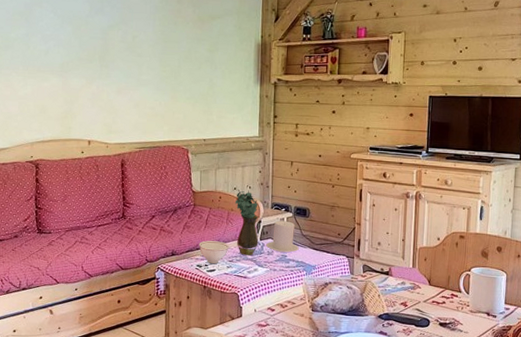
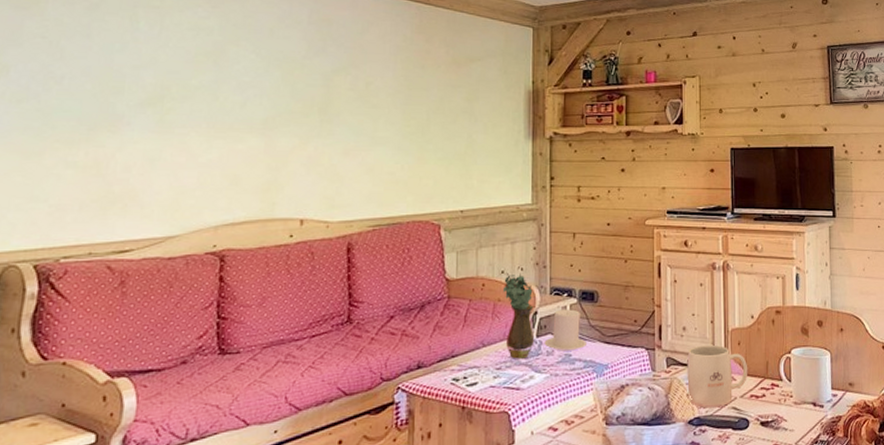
bowl: present [198,241,229,264] -> none [454,343,496,376]
mug: none [379,258,432,308] -> present [687,344,748,408]

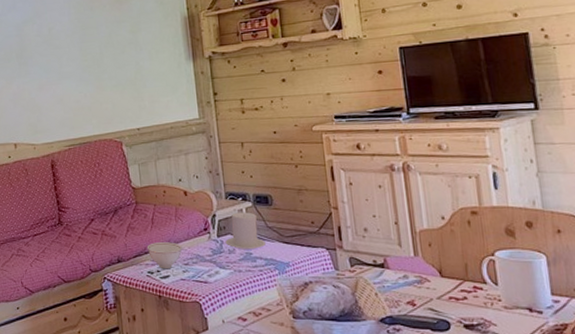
bowl: none [454,343,496,376] -> present [146,242,183,270]
vase: present [502,272,535,359] -> none [182,180,216,256]
mug: present [687,344,748,408] -> none [372,245,444,308]

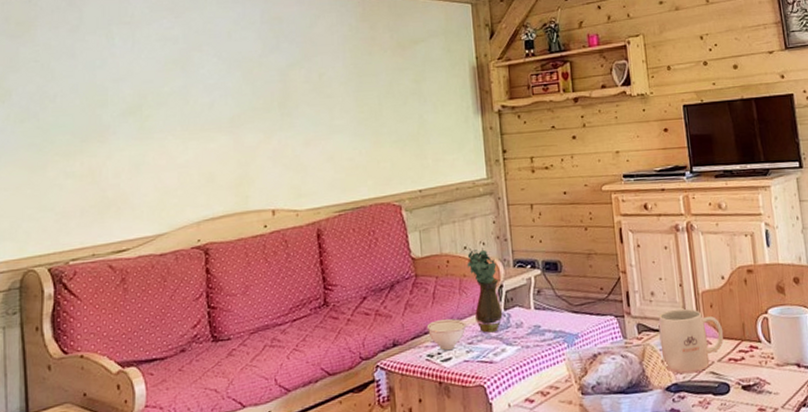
vase: none [182,180,216,256] -> present [467,247,503,333]
candle: present [225,212,266,250] -> none [512,280,555,323]
mug: none [372,245,444,308] -> present [658,308,724,374]

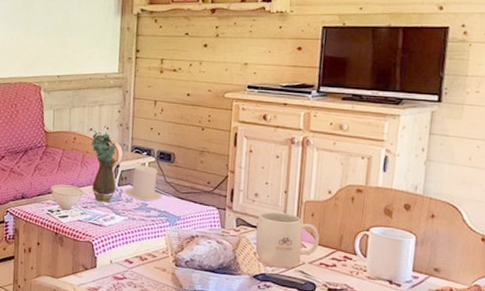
candle: none [512,280,555,323] -> present [124,165,162,201]

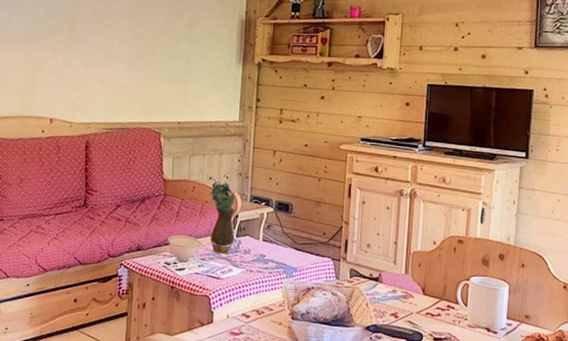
candle: present [124,165,162,201] -> none [242,216,279,253]
mug: present [255,211,320,269] -> none [367,262,427,319]

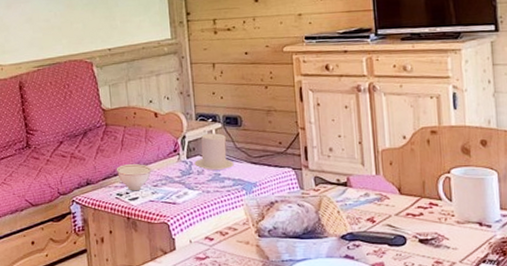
vase: present [209,179,236,254] -> none [152,101,185,178]
candle: none [242,216,279,253] -> present [194,133,234,171]

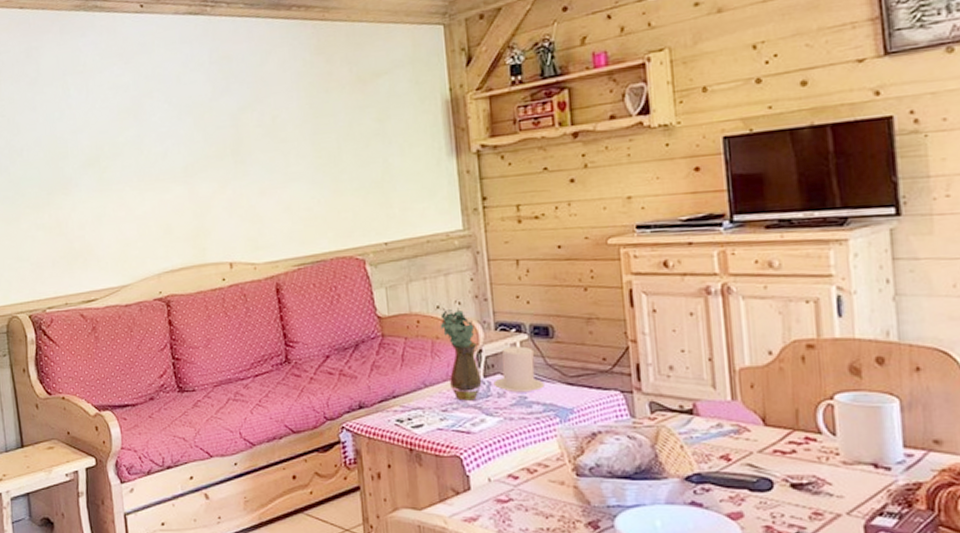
bowl: present [116,164,152,191] -> none [395,384,440,417]
vase: none [152,101,185,178] -> present [440,307,482,401]

